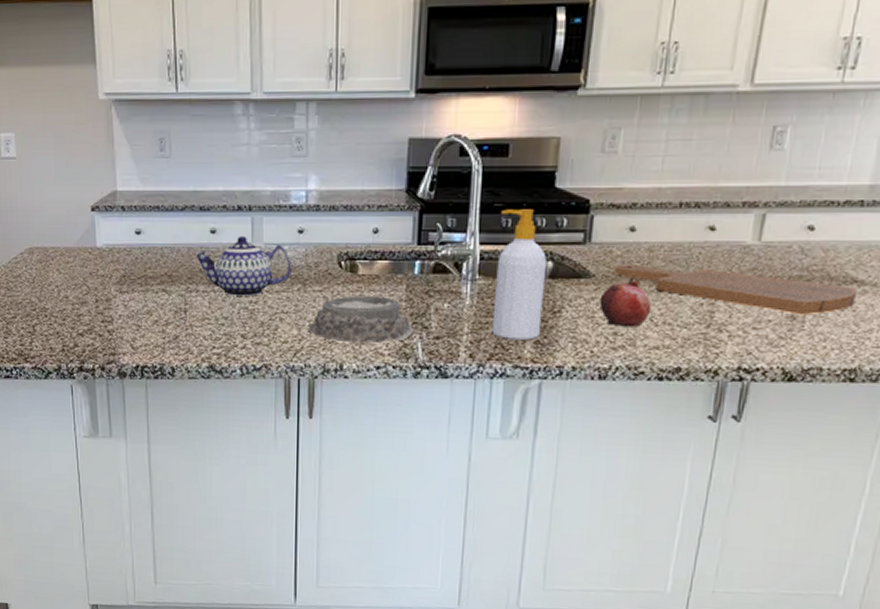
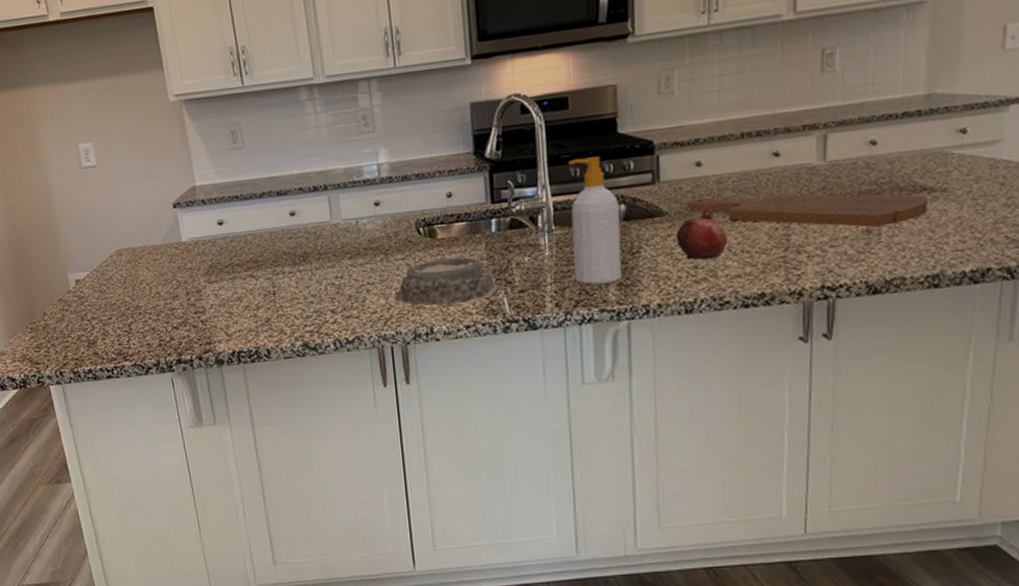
teapot: present [196,235,292,296] -> none [278,214,373,274]

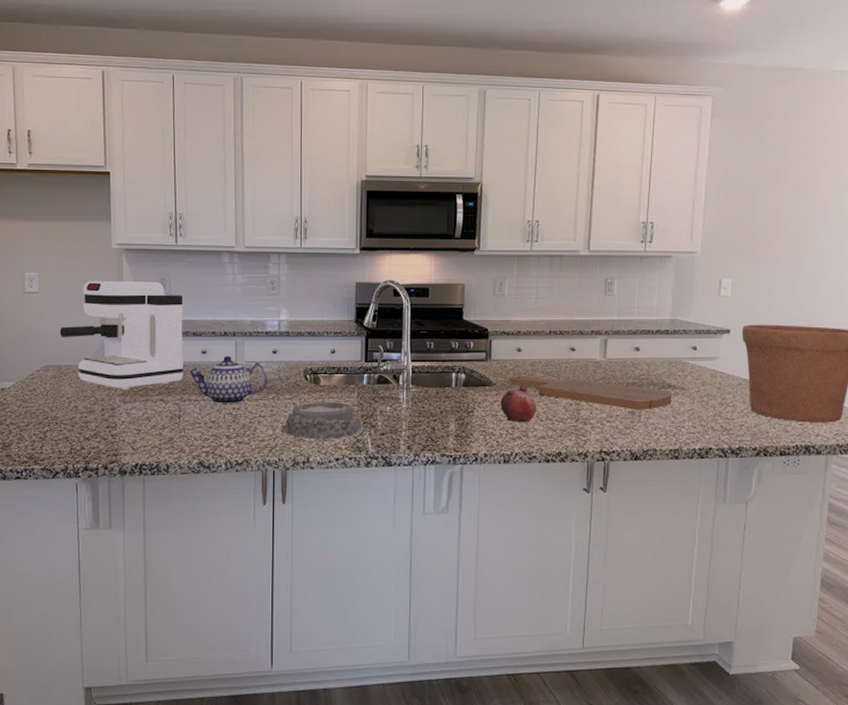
coffee maker: none [126,135,272,269] -> present [59,281,184,391]
teapot: none [278,214,373,274] -> present [189,355,267,404]
soap bottle: present [567,156,622,285] -> none [423,335,461,434]

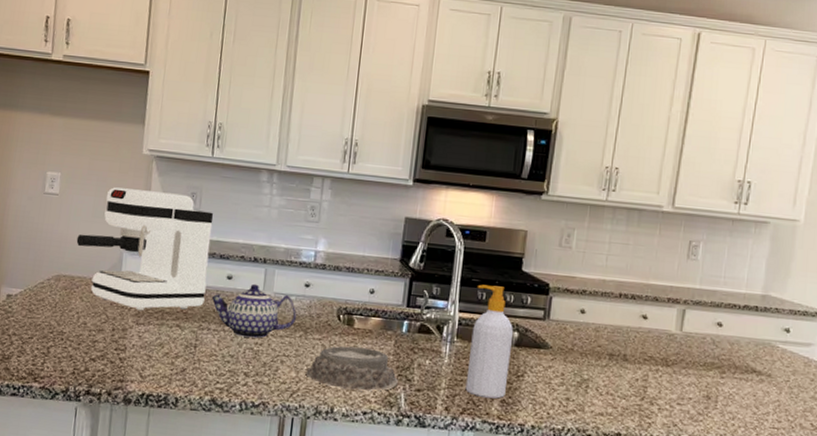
soap bottle: none [423,335,461,434] -> present [465,284,514,399]
fruit: present [500,384,537,422] -> none [555,351,597,395]
cutting board: present [509,376,673,411] -> none [567,340,757,396]

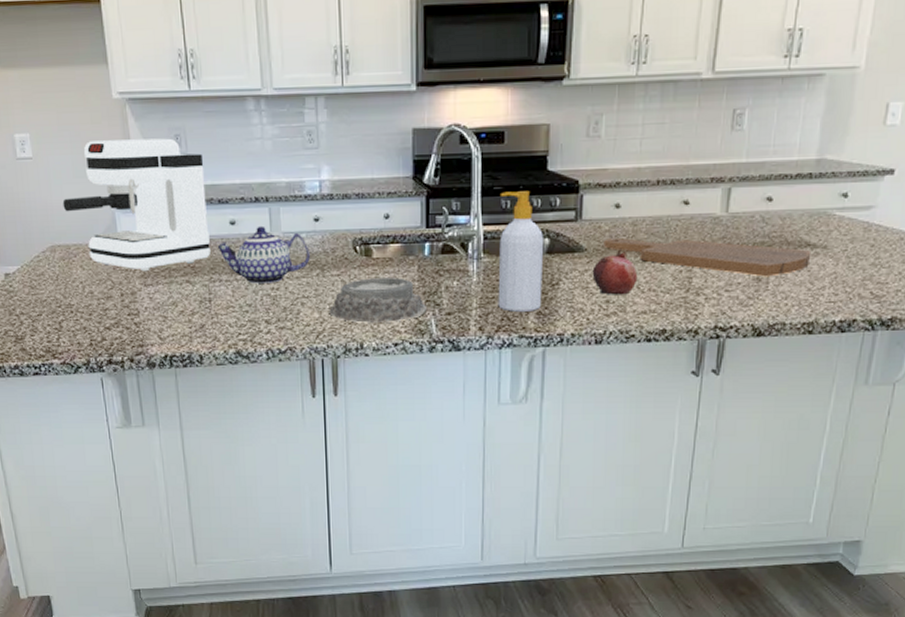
fruit: none [555,351,597,395] -> present [592,249,638,295]
cutting board: none [567,340,757,396] -> present [603,238,812,277]

